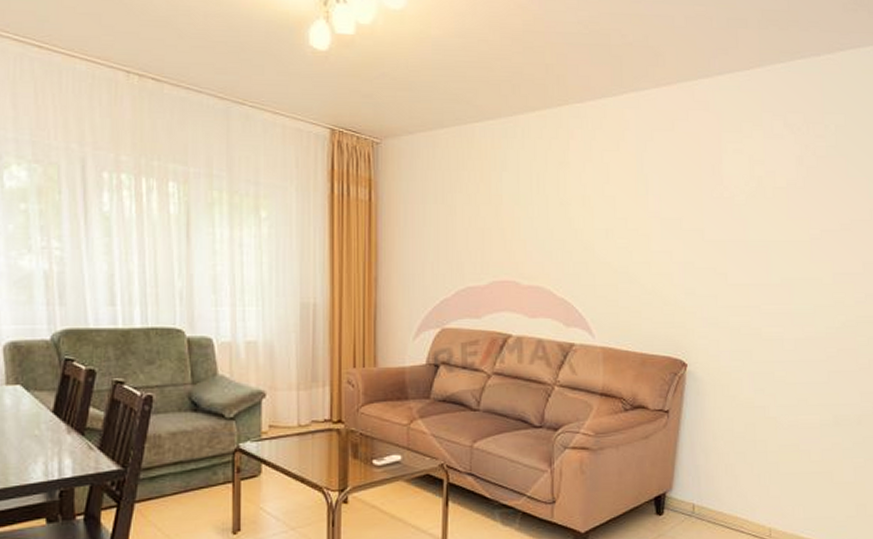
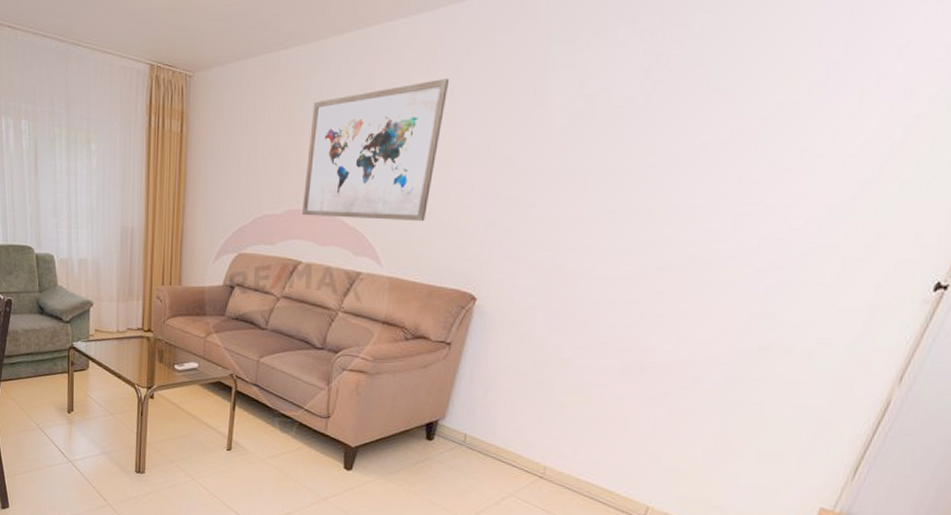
wall art: none [507,157,639,291] -> present [301,79,450,222]

